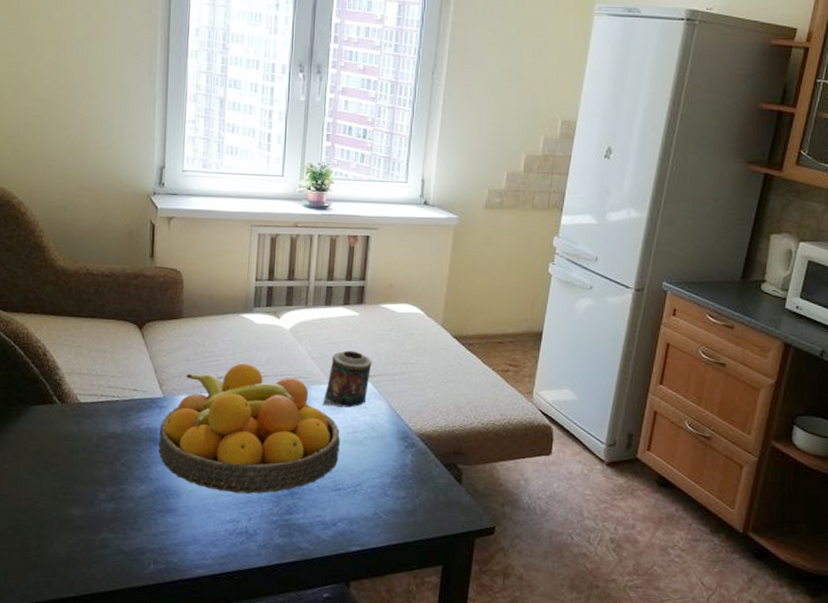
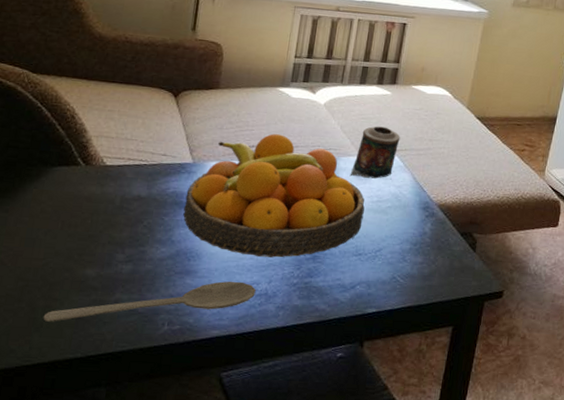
wooden spoon: none [36,519,236,562] -> present [43,281,256,322]

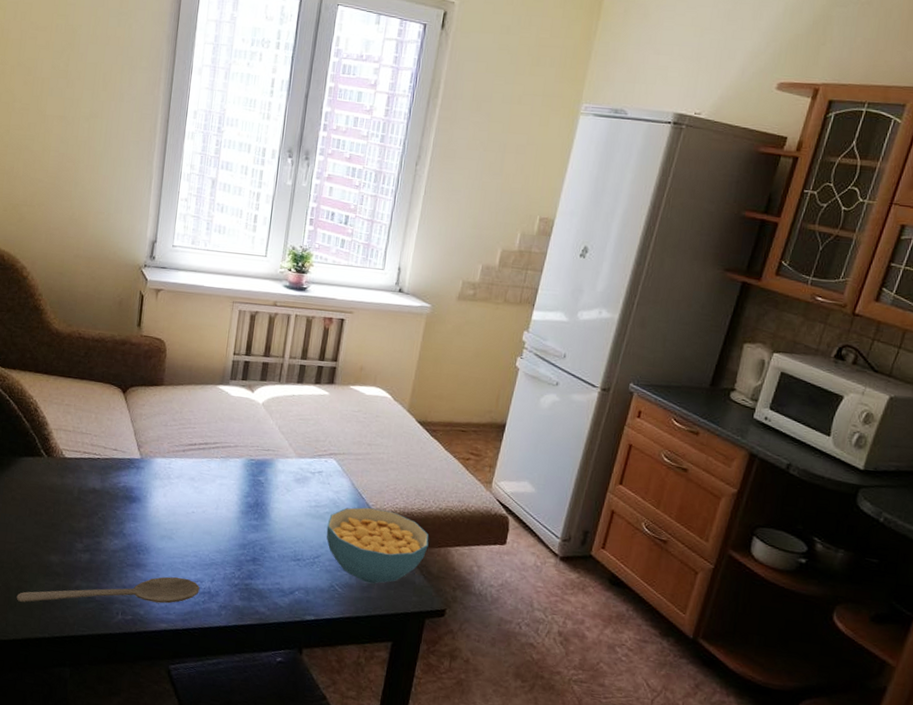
fruit bowl: present [183,134,365,258] -> none [133,432,303,558]
candle: present [350,126,400,179] -> none [288,427,338,483]
cereal bowl: none [388,199,488,272] -> present [326,507,429,584]

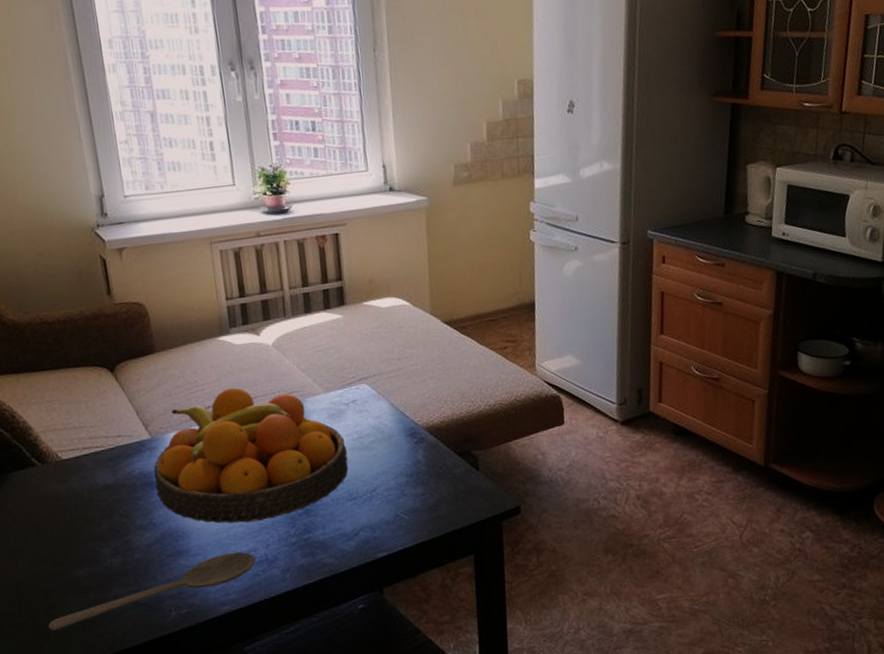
fruit bowl: none [133,432,303,558] -> present [153,388,349,524]
cereal bowl: present [326,507,429,584] -> none [375,422,487,502]

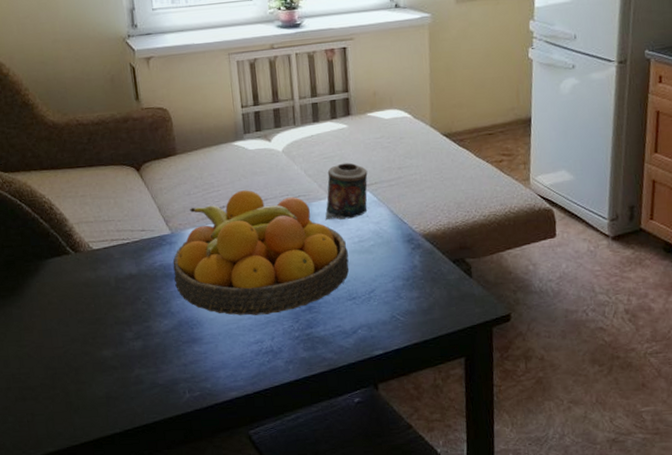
wooden spoon: present [48,552,256,631] -> none [77,342,262,404]
candle: none [320,355,366,416] -> present [325,162,368,220]

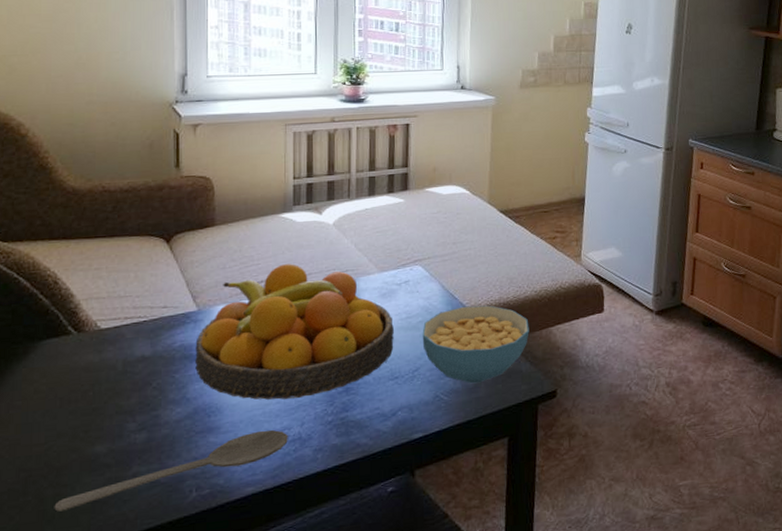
wooden spoon: none [77,342,262,404] -> present [54,429,288,512]
candle: present [325,162,368,220] -> none [372,237,421,295]
cereal bowl: none [375,230,480,306] -> present [422,305,529,384]

